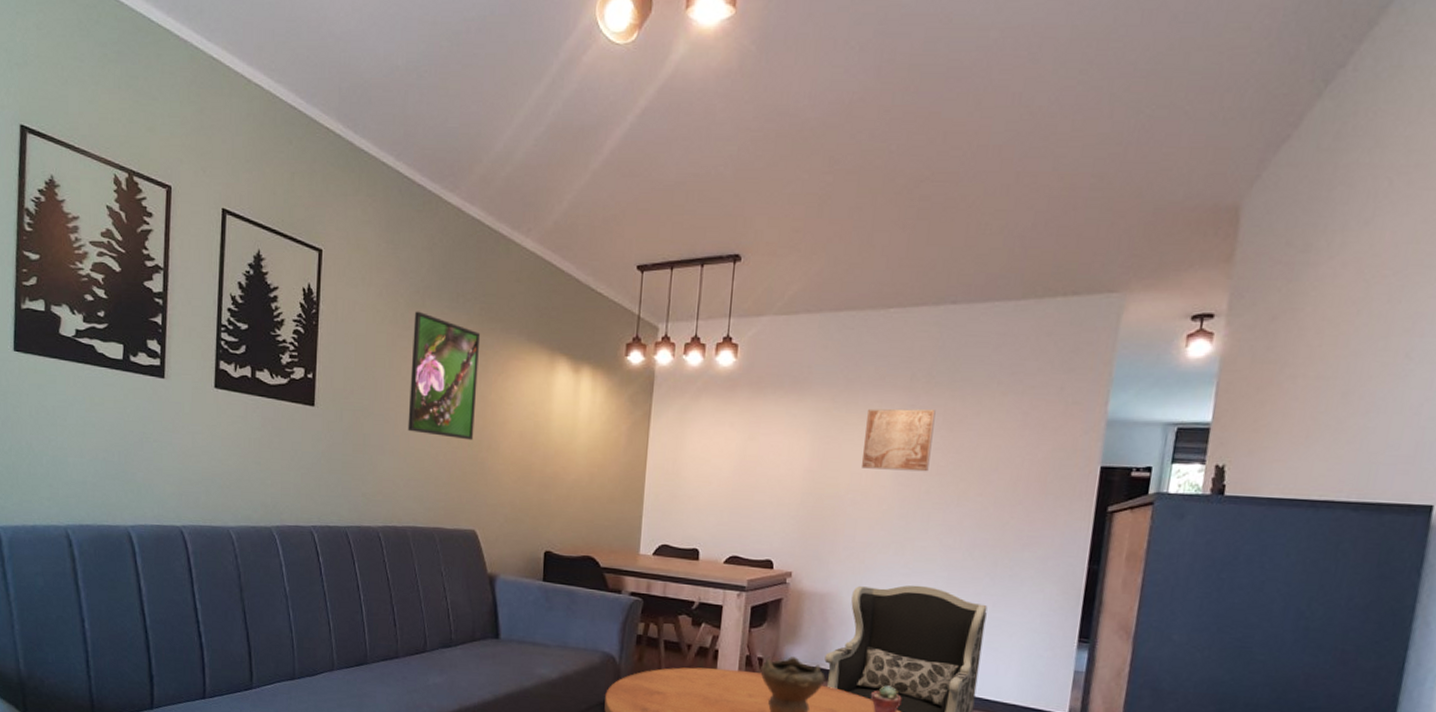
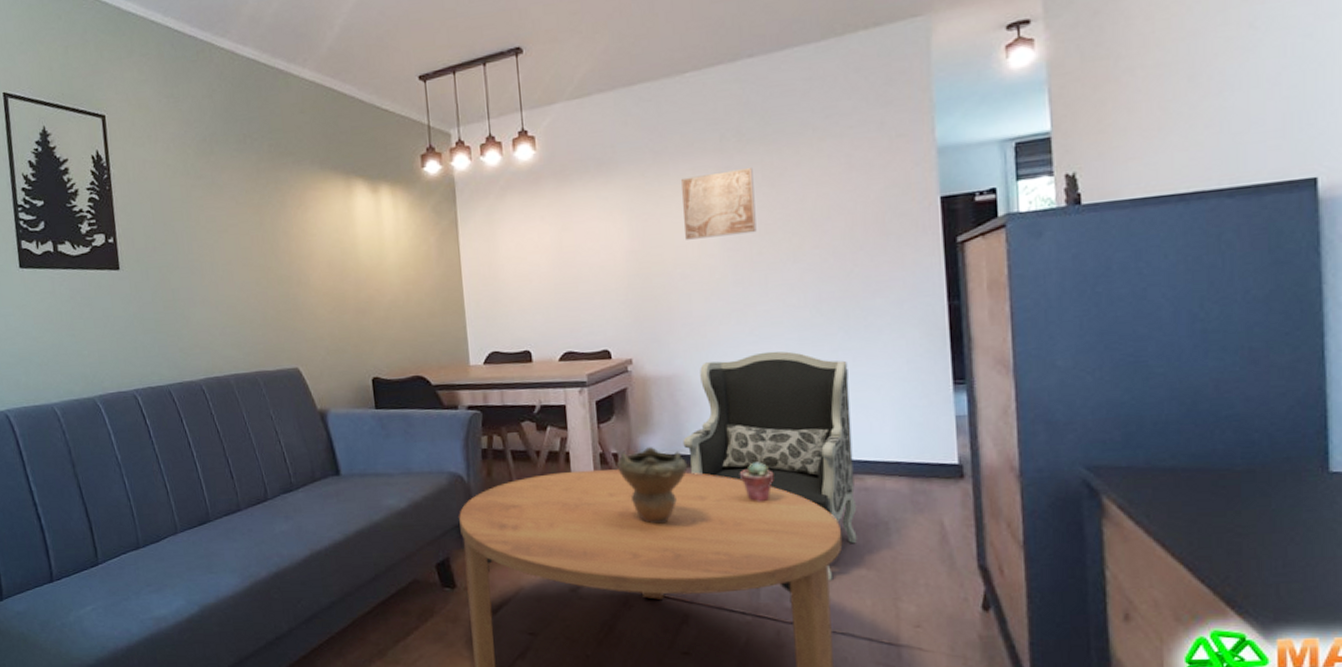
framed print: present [407,311,481,441] -> none [204,158,282,280]

